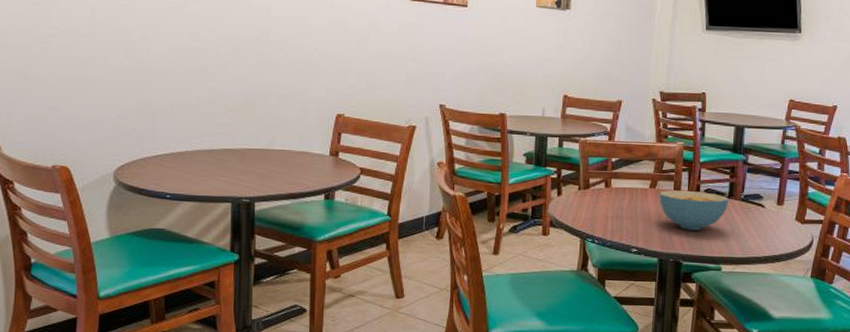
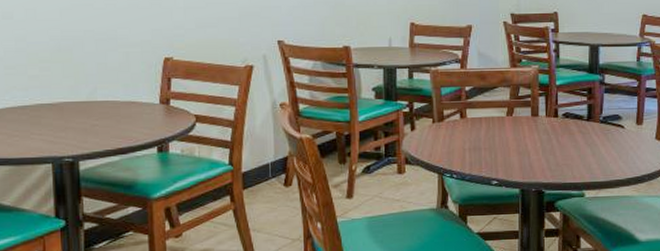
cereal bowl: present [659,190,729,230] -> none [516,115,588,157]

